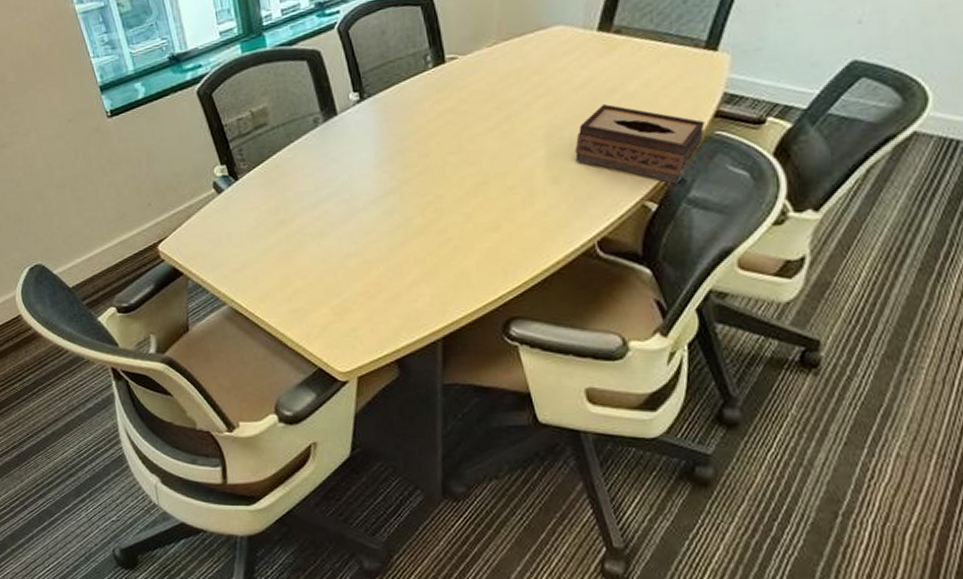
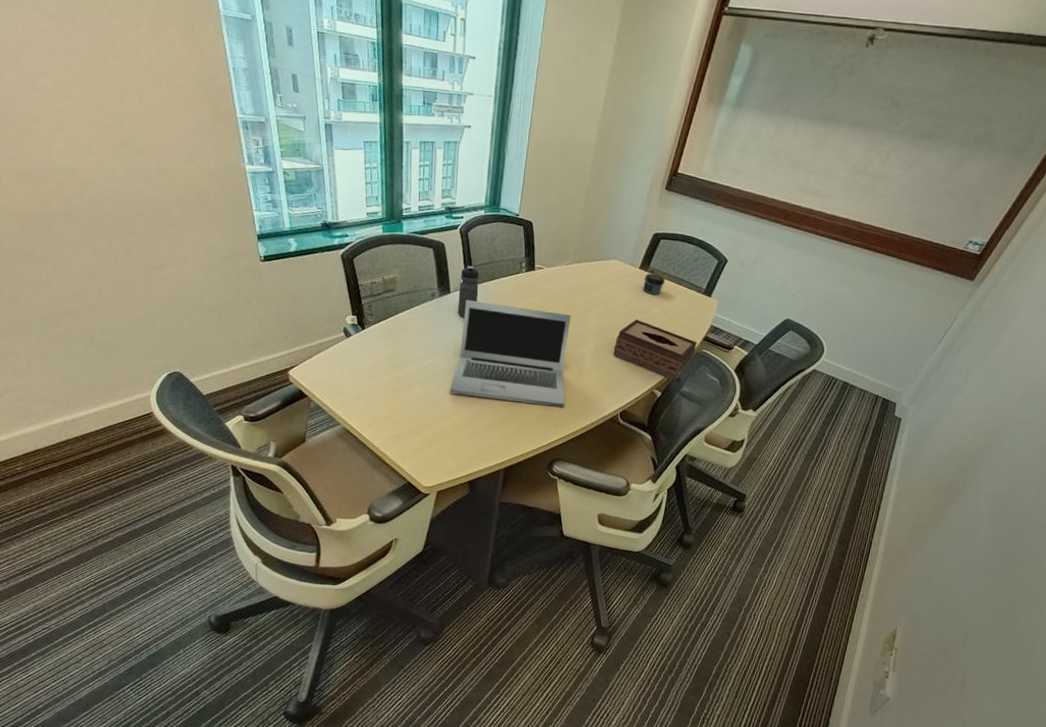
water bottle: none [347,73,374,144] -> present [457,265,479,317]
laptop: none [354,114,515,247] -> present [449,300,572,407]
jar: none [606,33,640,65] -> present [643,273,665,295]

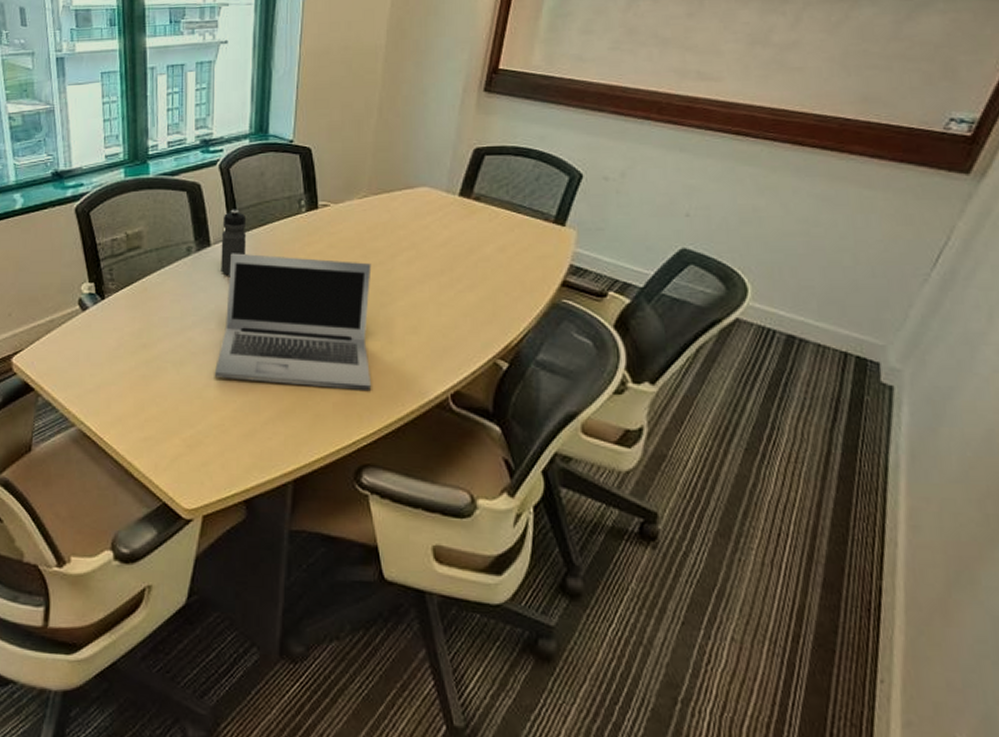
tissue box: present [613,319,697,381] -> none [434,262,553,345]
jar: present [643,273,665,295] -> none [467,201,496,229]

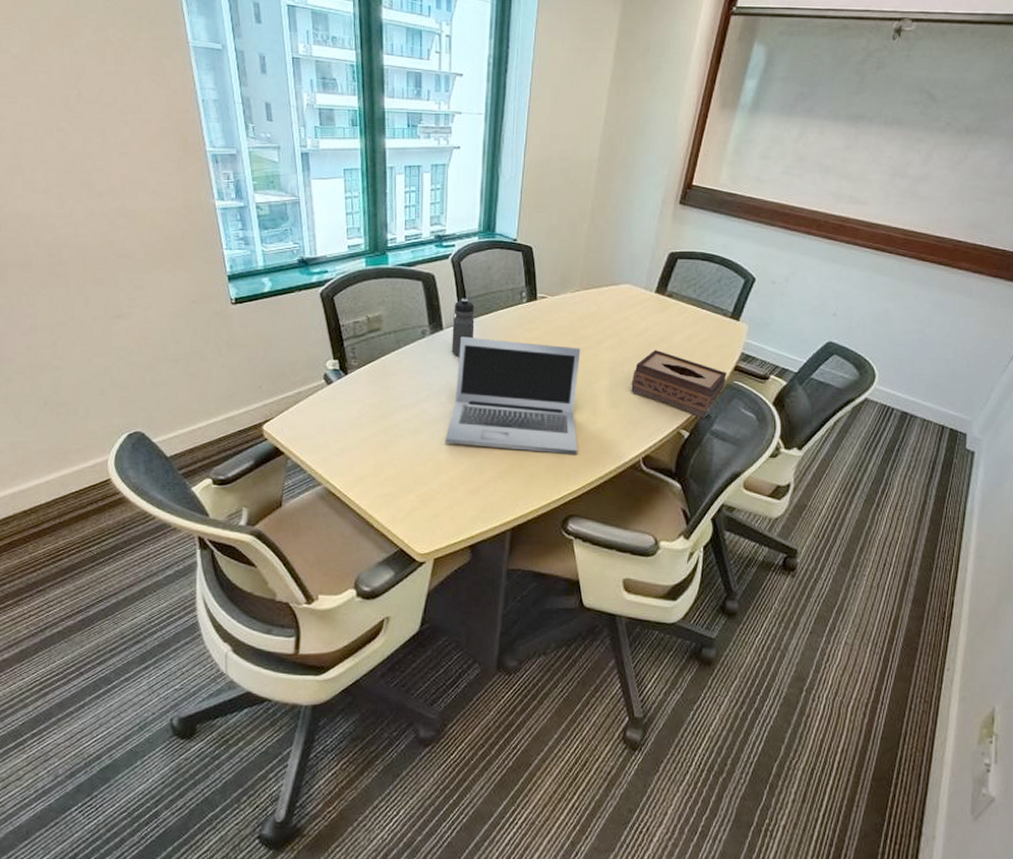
tissue box: none [434,262,553,345] -> present [631,349,727,418]

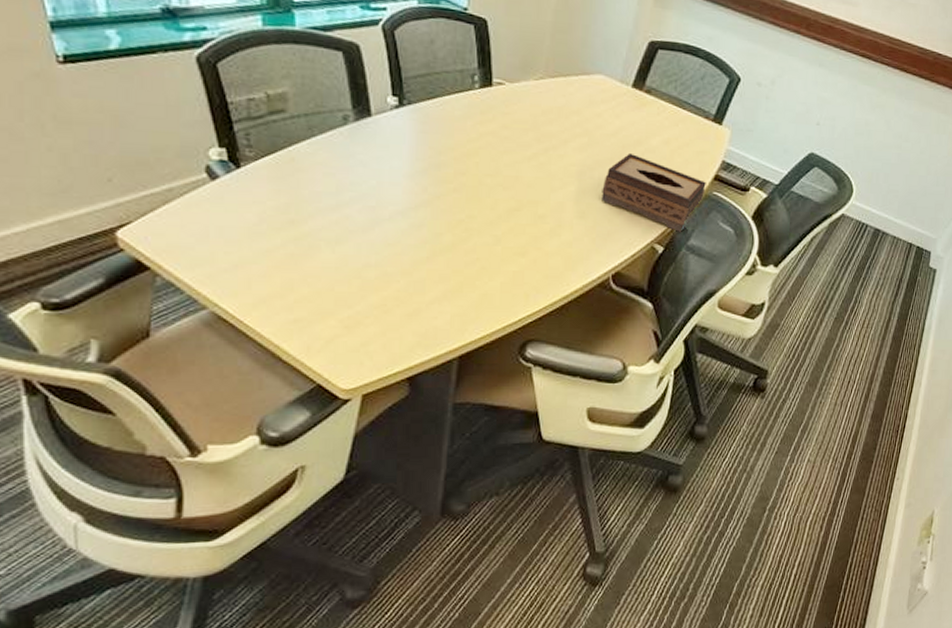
laptop: present [445,336,581,454] -> none [375,126,545,271]
water bottle: present [451,298,475,356] -> none [383,77,413,151]

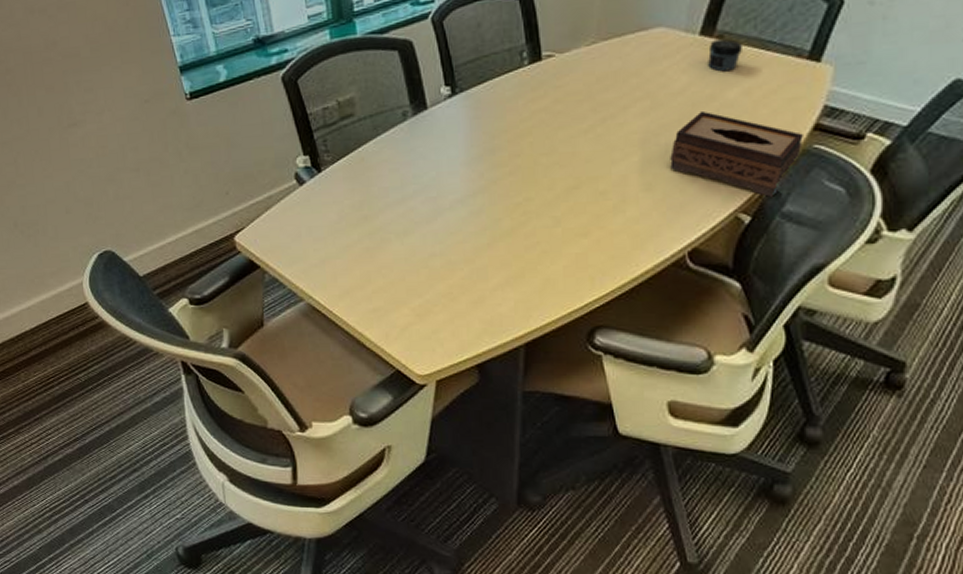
jar: none [637,93,665,122] -> present [708,39,742,72]

